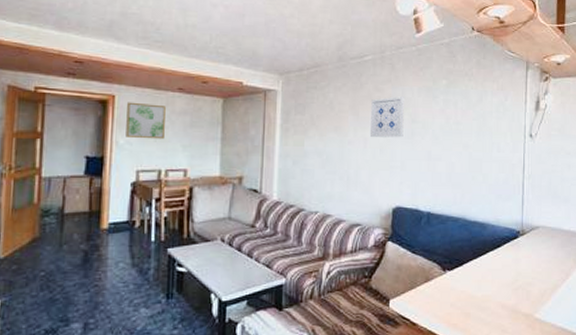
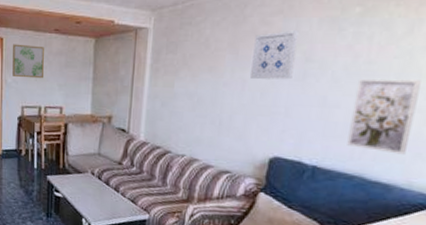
wall art: none [450,136,493,197] -> present [347,78,421,155]

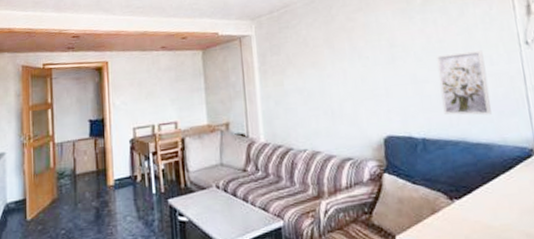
wall art: present [12,44,44,79] -> none [119,64,154,99]
wall art: present [251,31,299,80] -> none [345,23,384,67]

